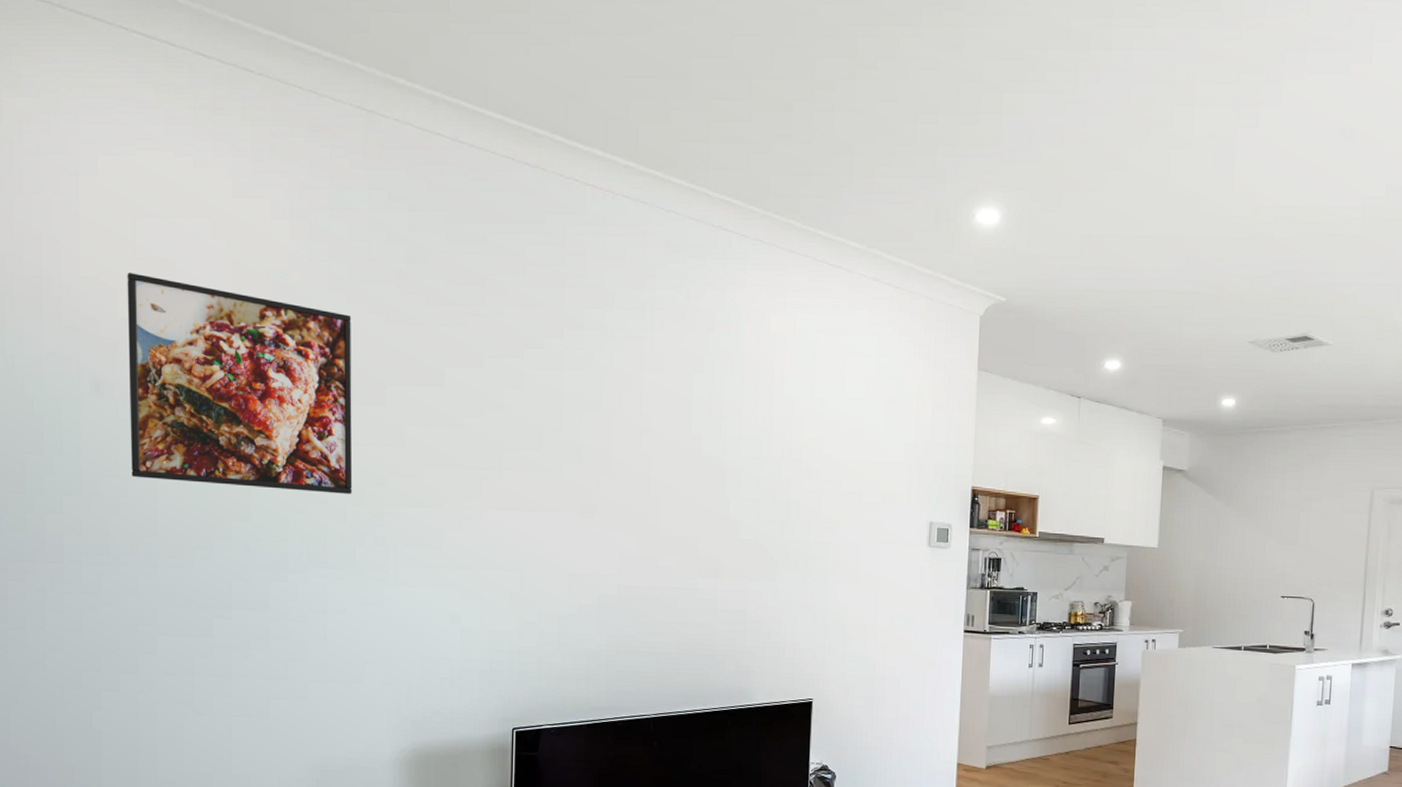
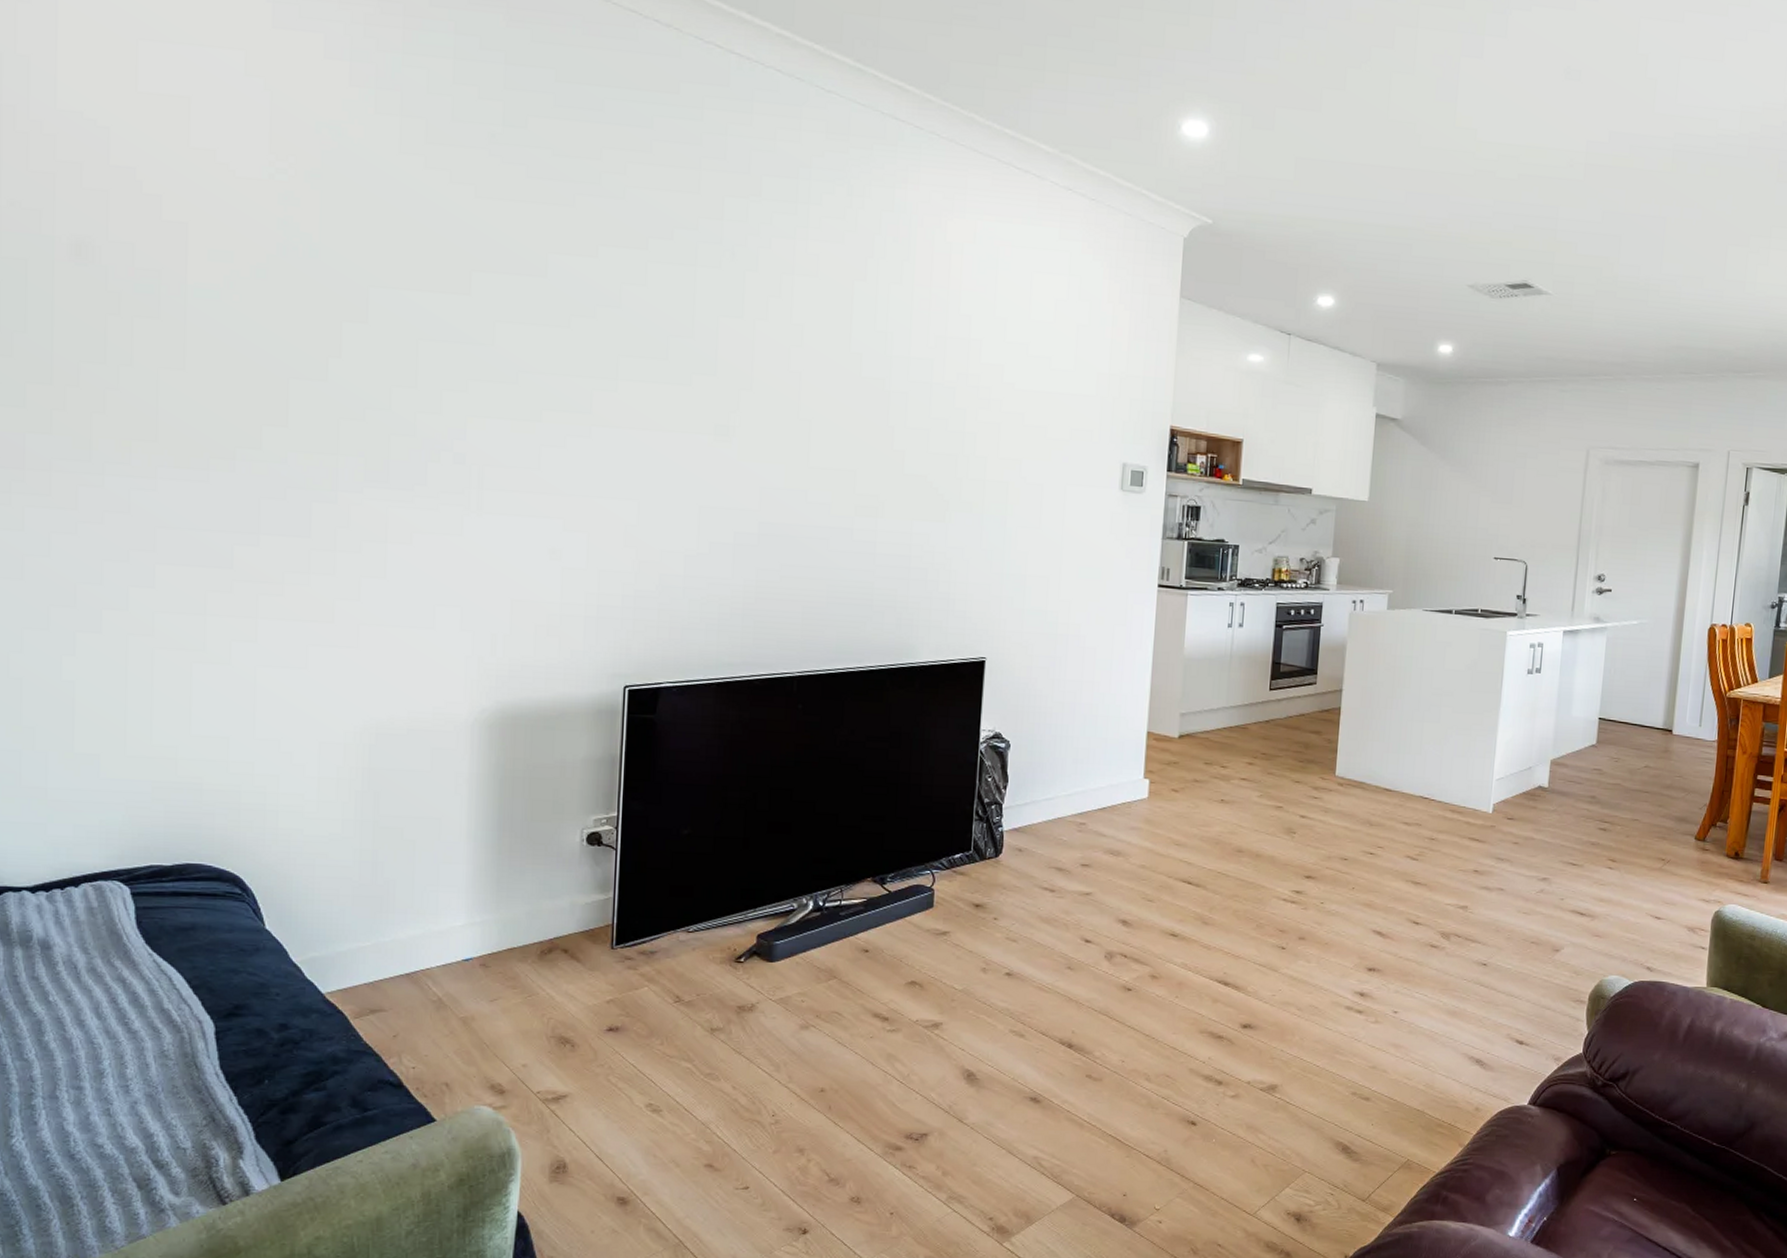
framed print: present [127,273,353,494] -> none [123,109,428,400]

